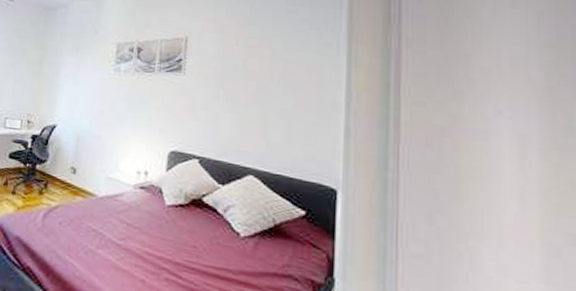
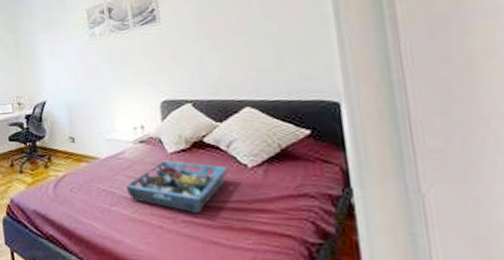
serving tray: none [117,211,221,274] -> present [126,160,229,213]

